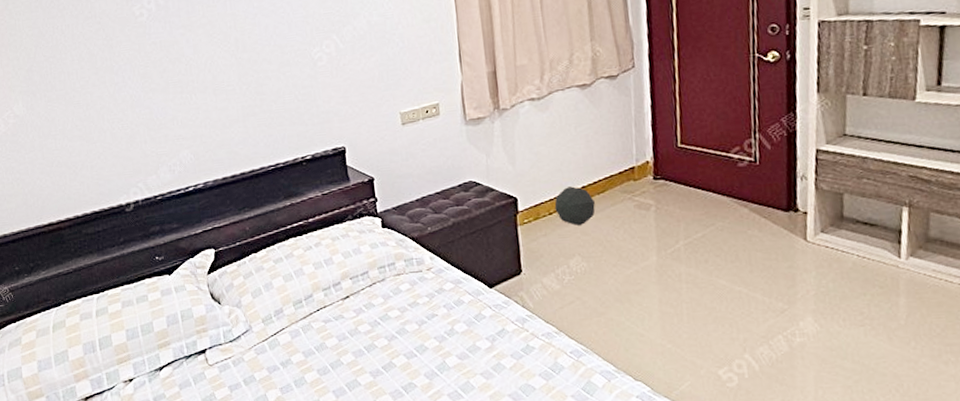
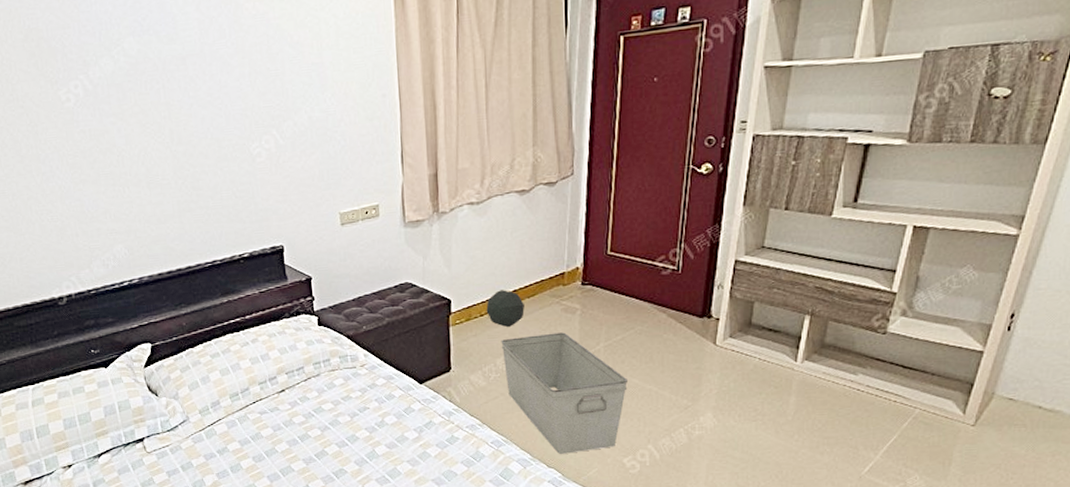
storage bin: none [572,230,715,365] -> present [501,332,628,454]

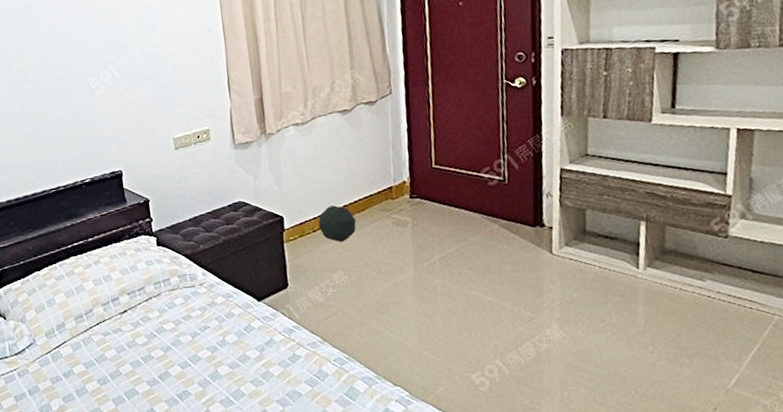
storage bin: present [501,332,628,454] -> none [335,245,467,371]

